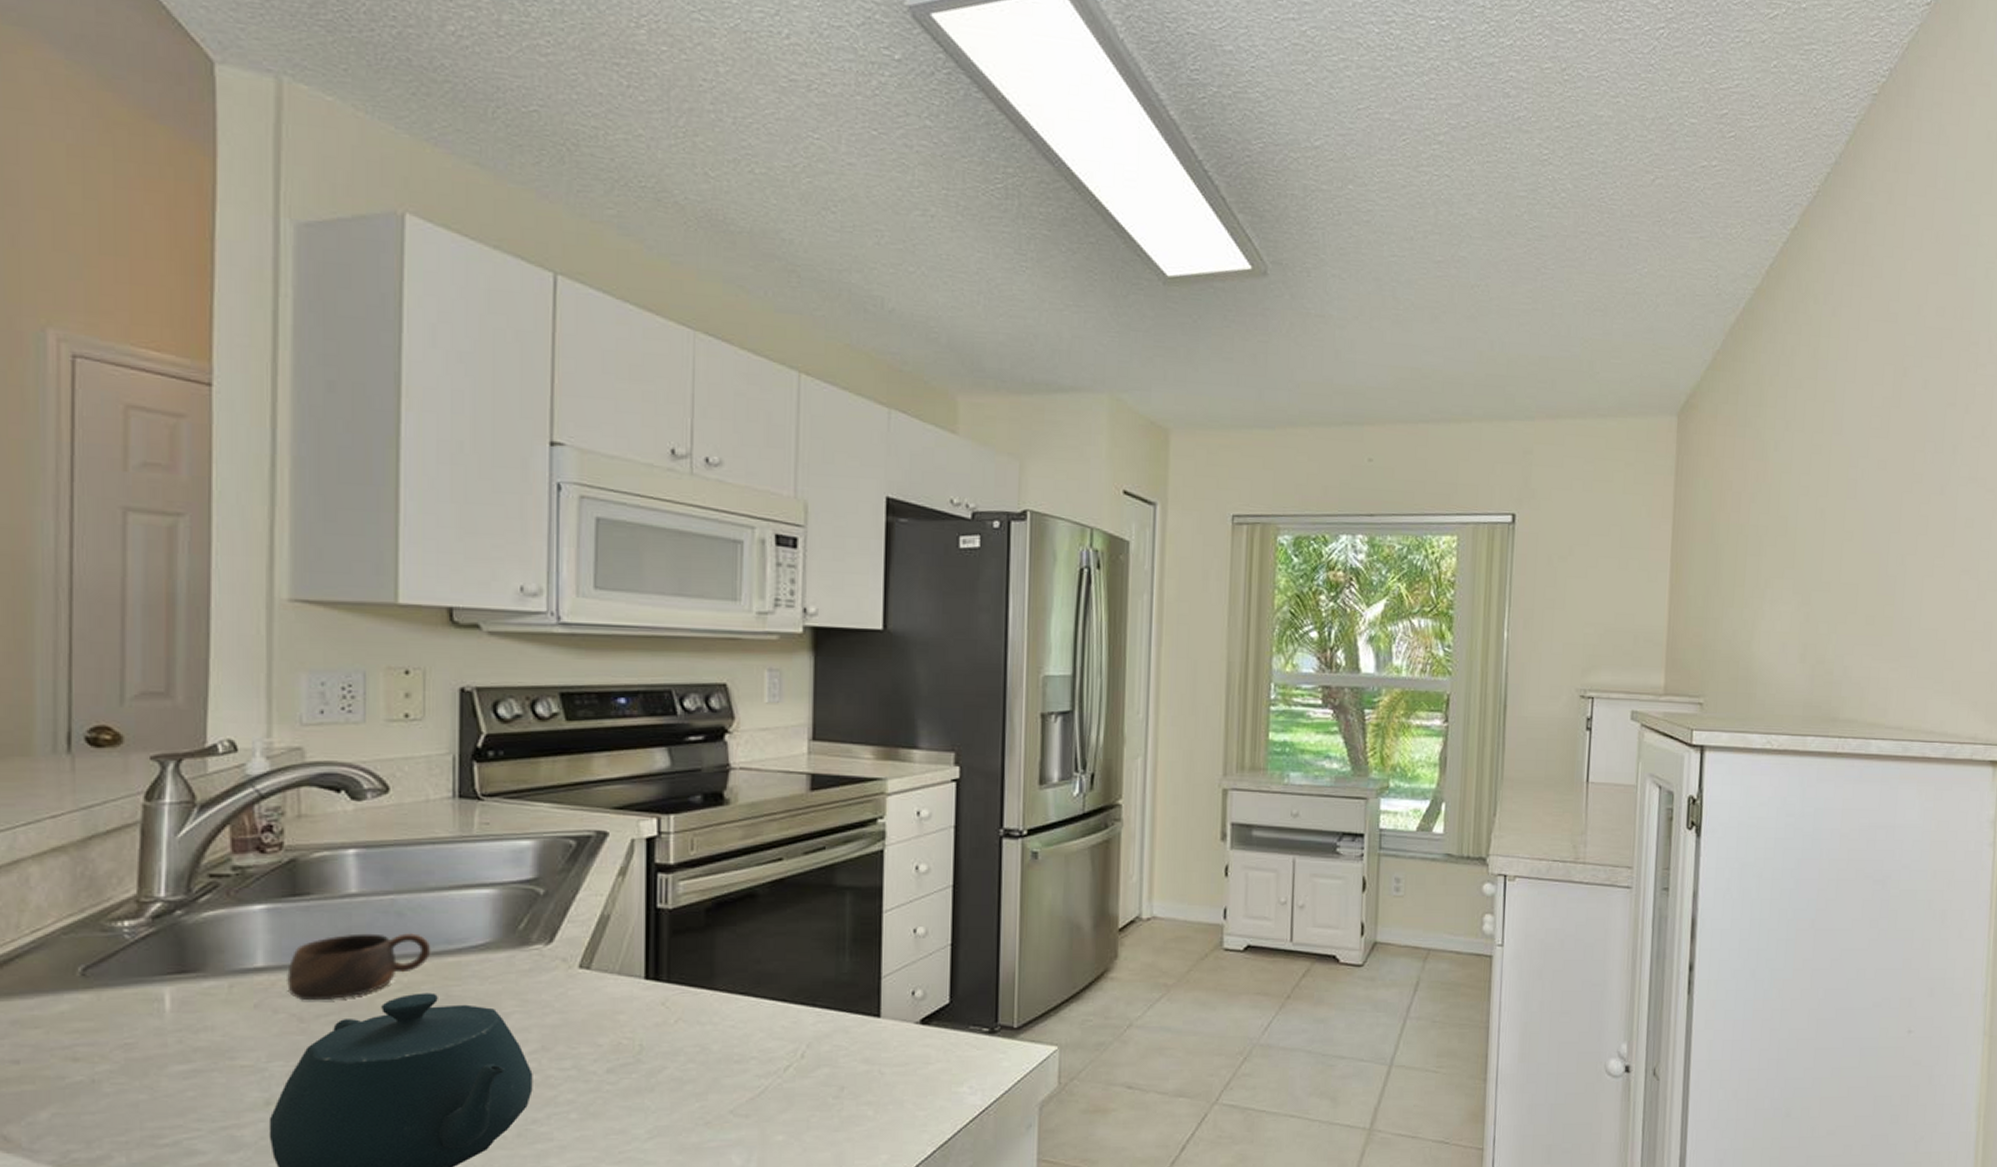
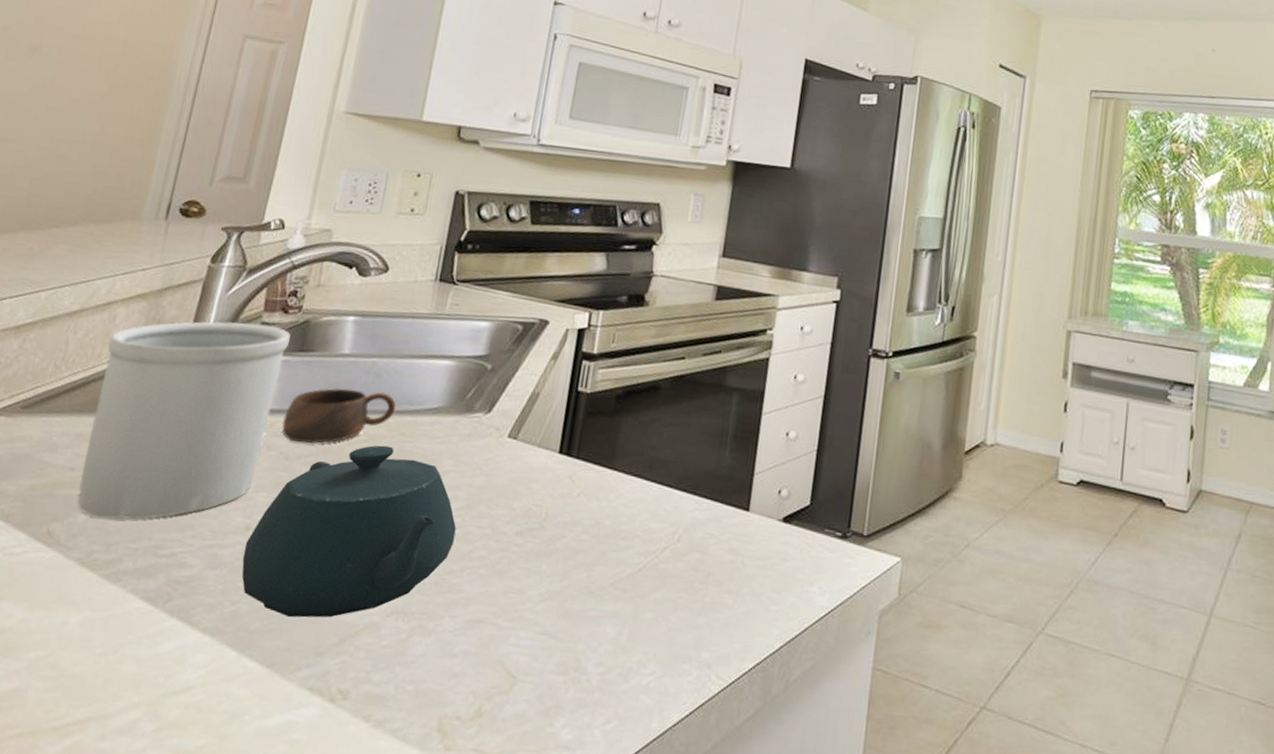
utensil holder: none [25,869,274,1113] -> present [77,321,291,520]

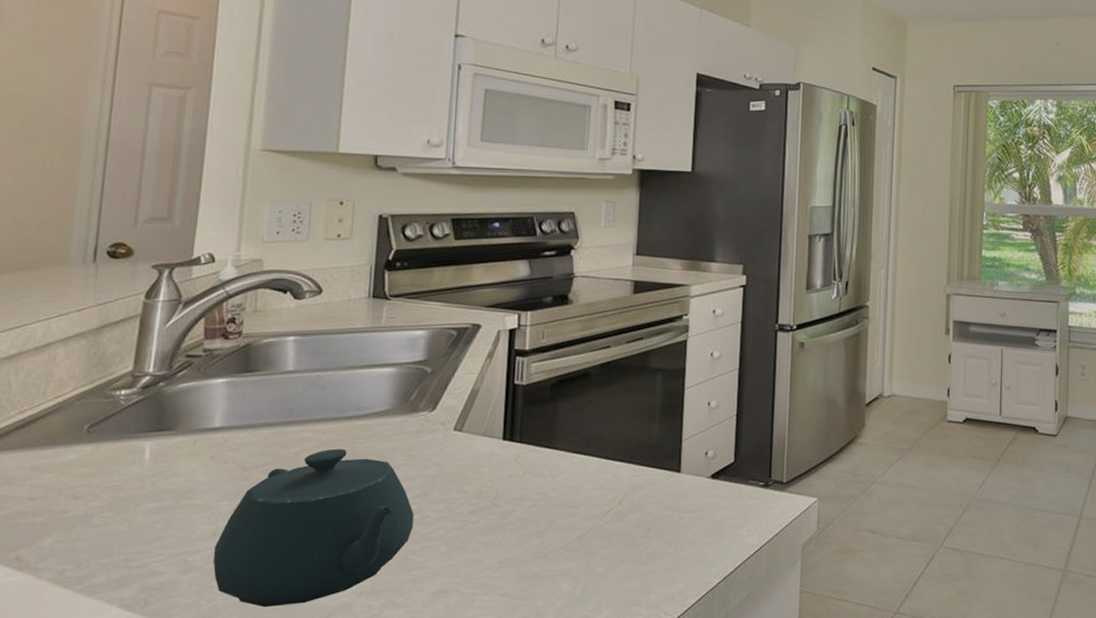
utensil holder: present [77,321,291,520] -> none [41,351,234,540]
cup: present [282,388,396,444] -> none [235,402,345,454]

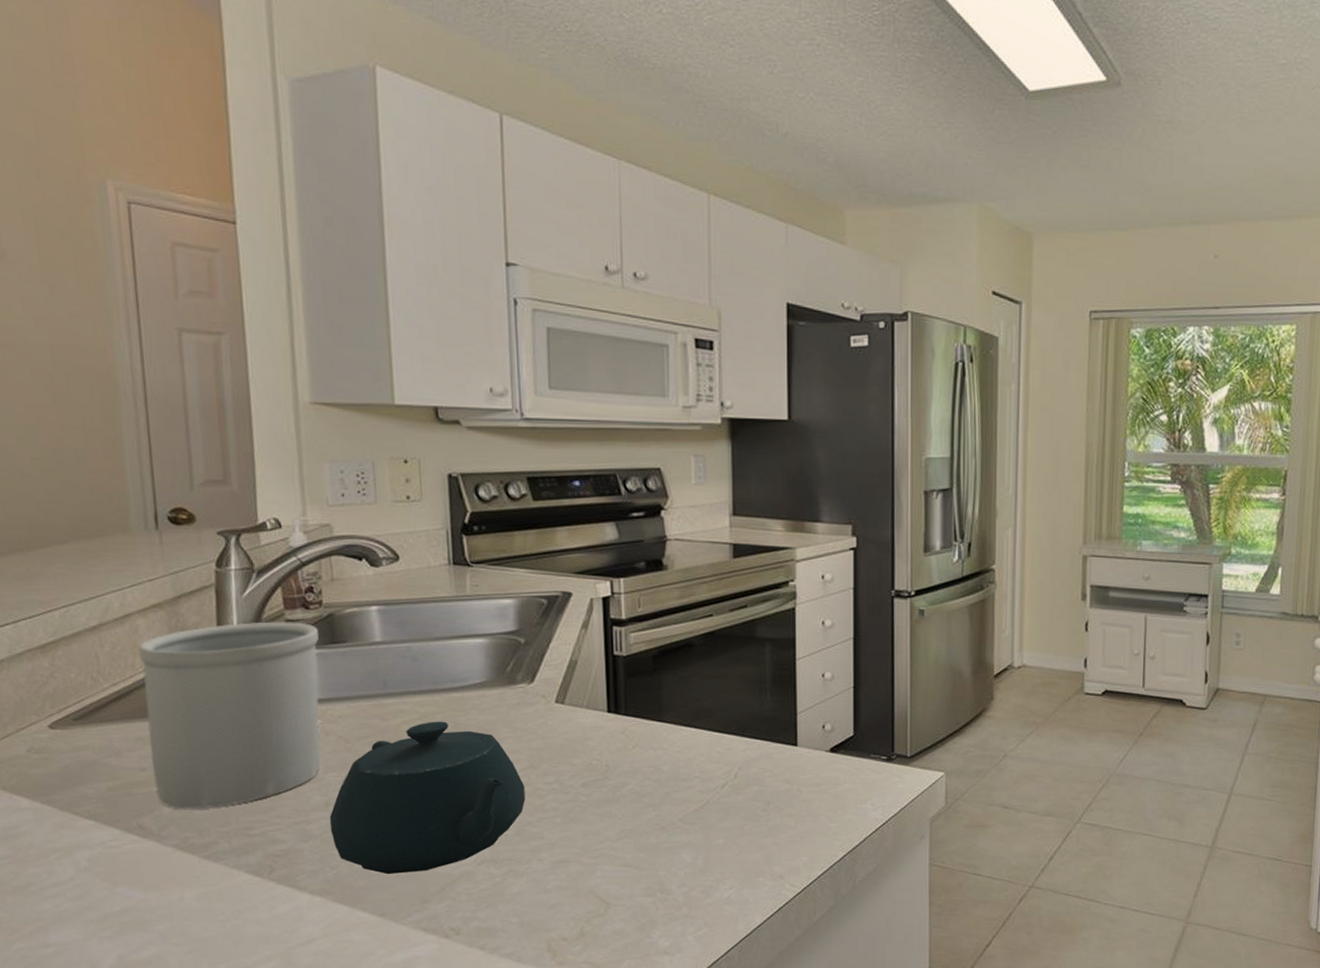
utensil holder: none [41,351,234,540] -> present [137,621,321,809]

